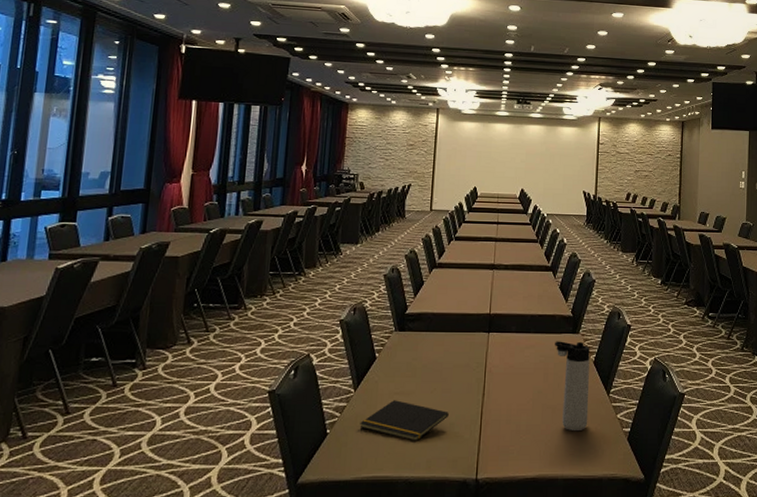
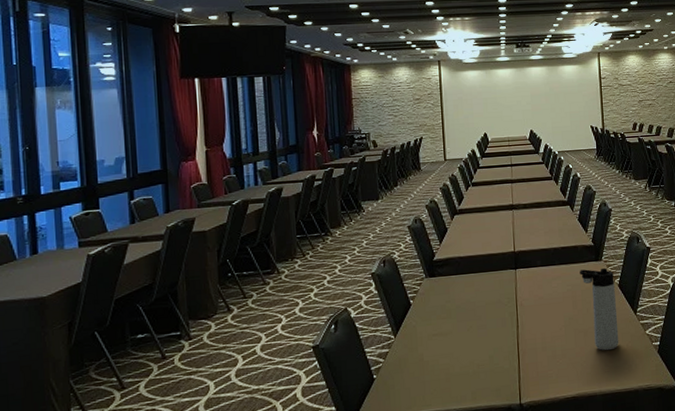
notepad: present [360,400,449,441] -> none [404,341,487,377]

